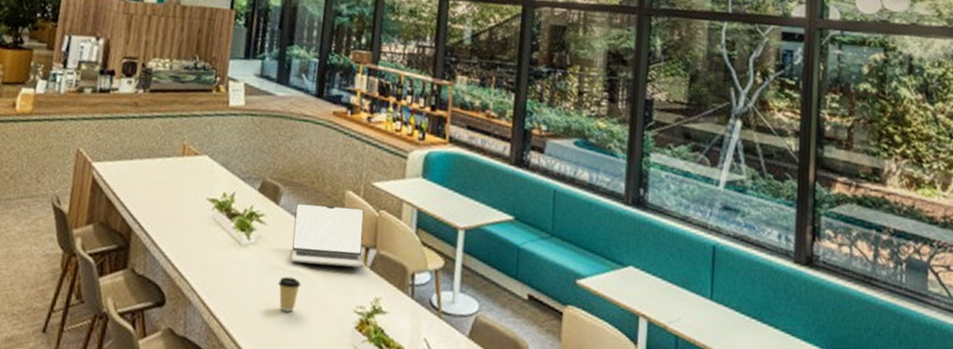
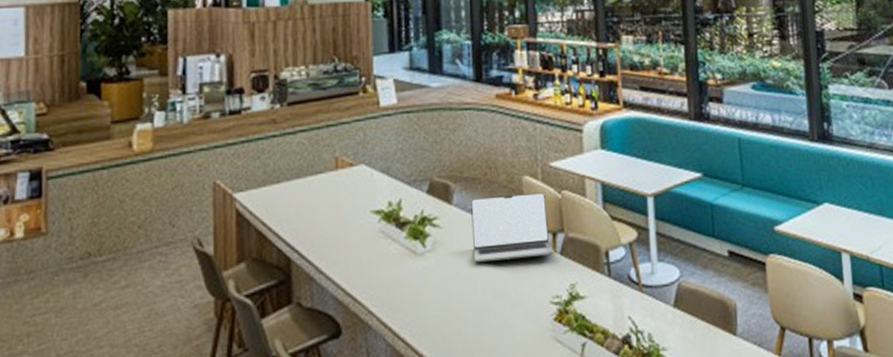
coffee cup: present [278,276,301,312] -> none [463,278,489,317]

